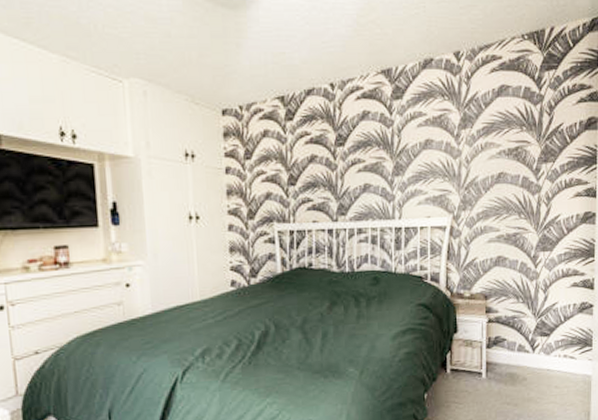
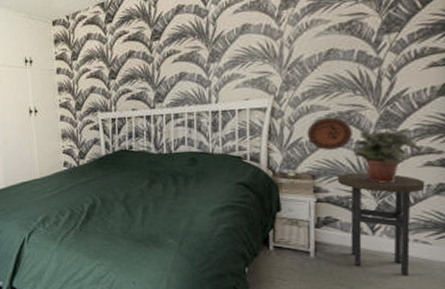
decorative plate: none [481,238,517,271] -> present [307,117,352,150]
side table: none [505,292,572,390] -> present [337,172,425,276]
potted plant: none [516,250,570,303] -> present [351,127,422,184]

